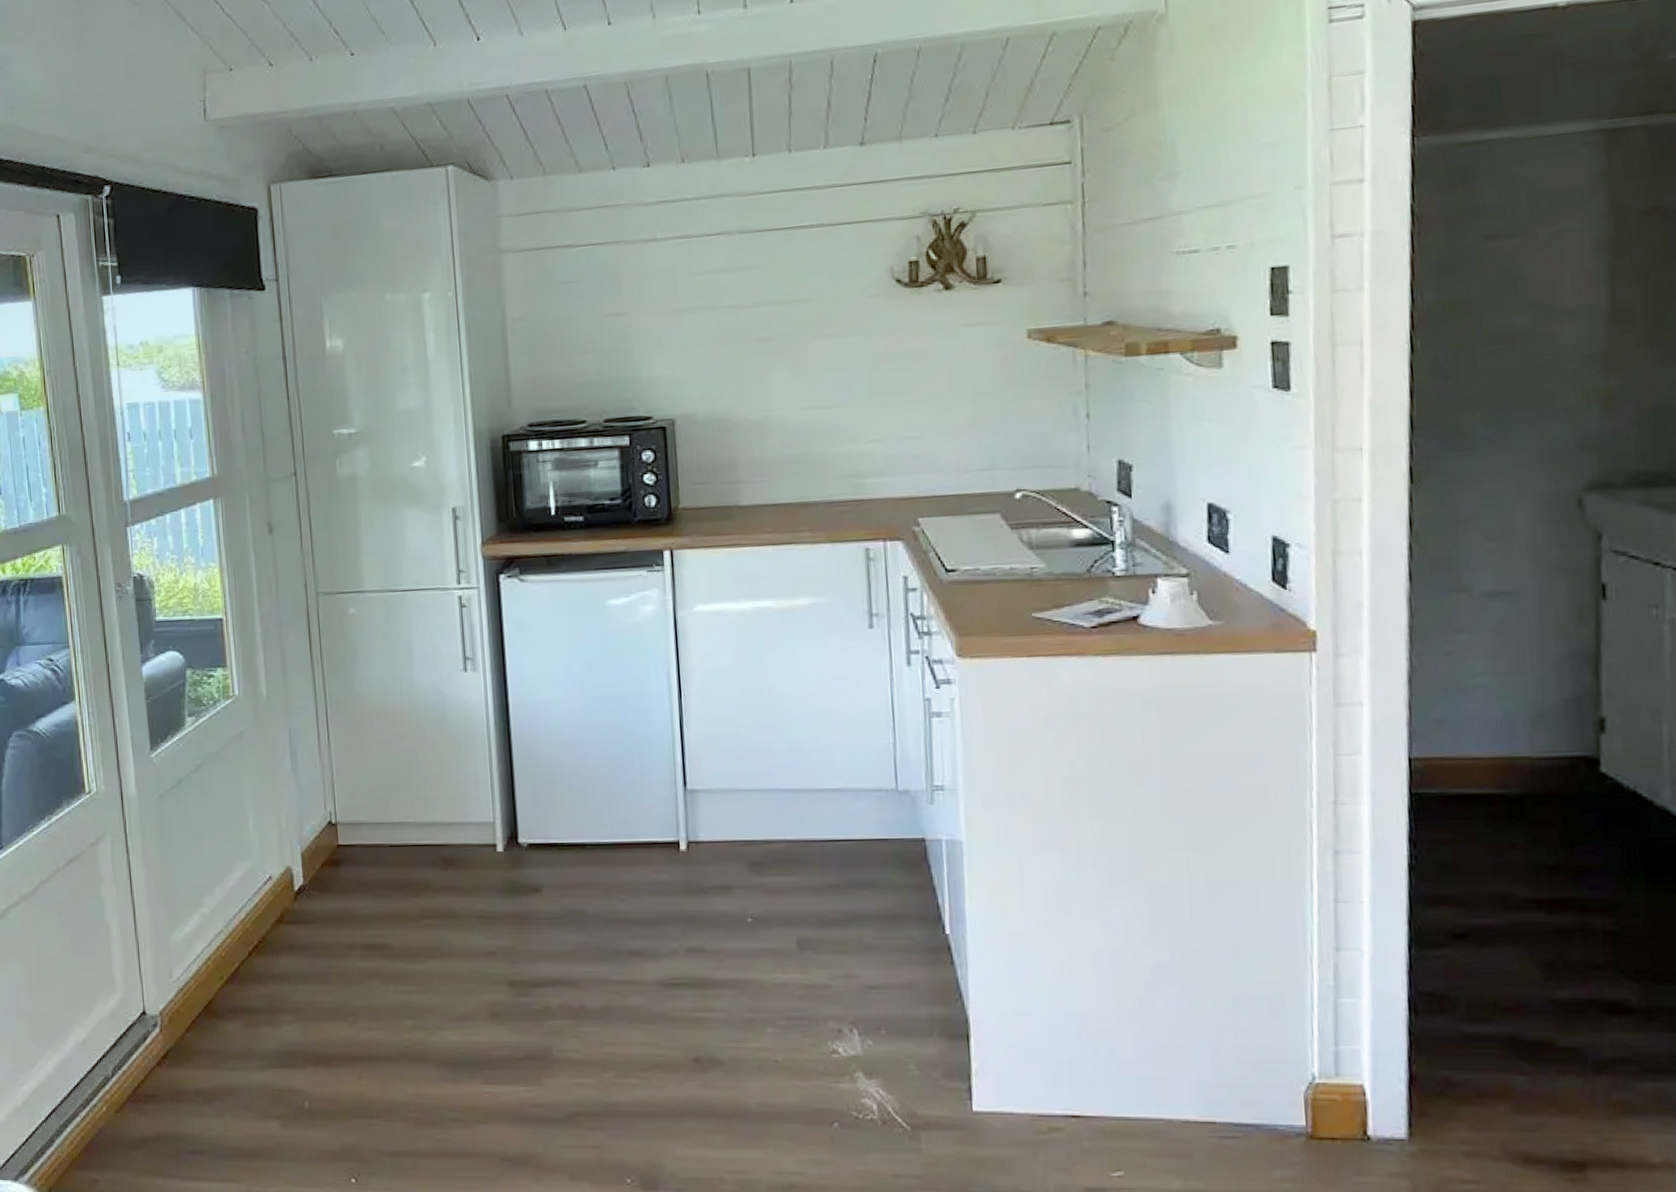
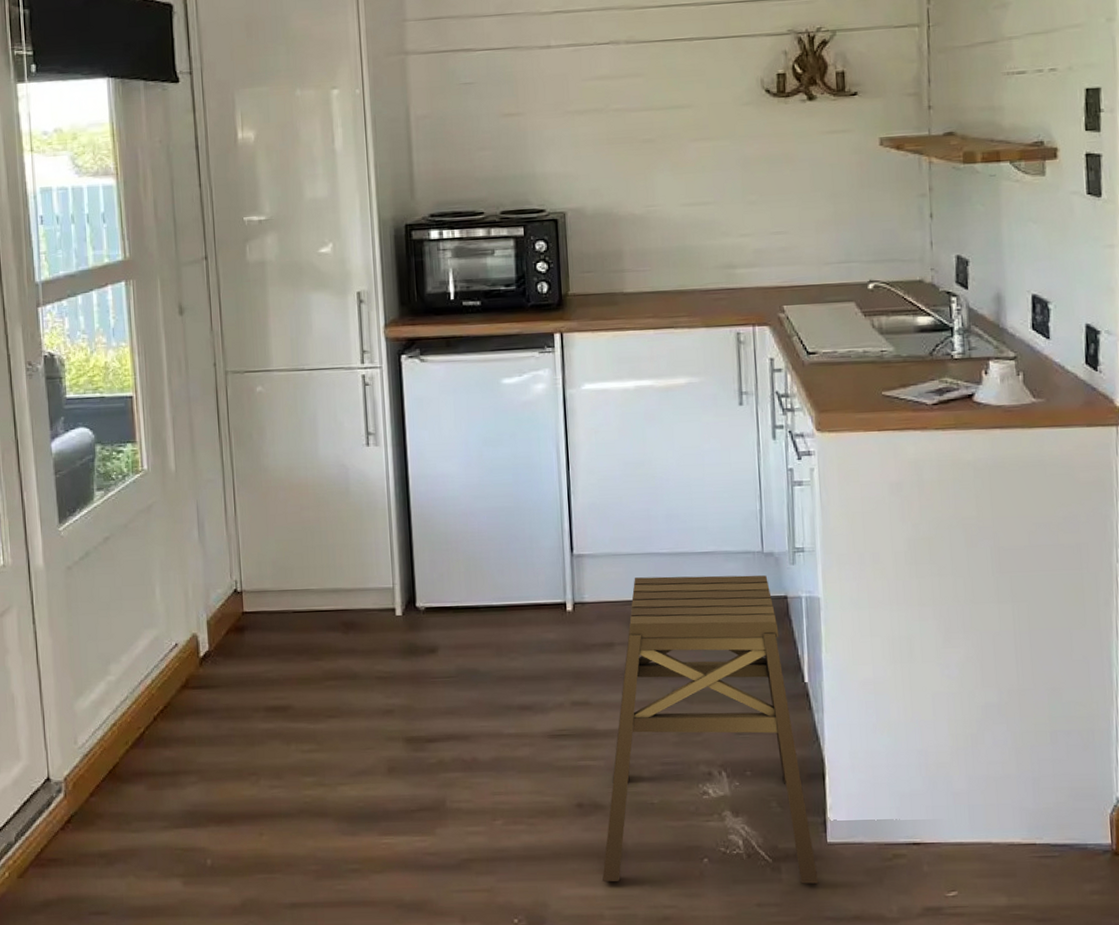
stool: none [722,815,964,1156] -> present [602,575,819,884]

